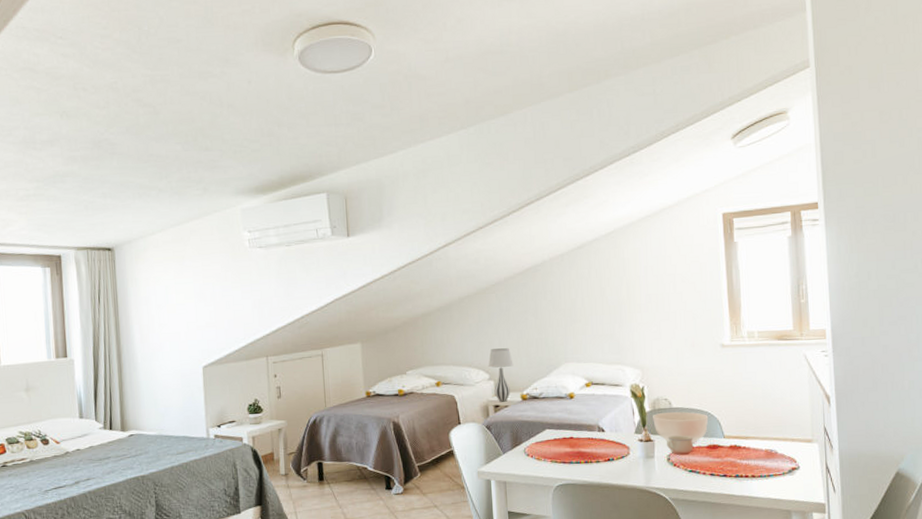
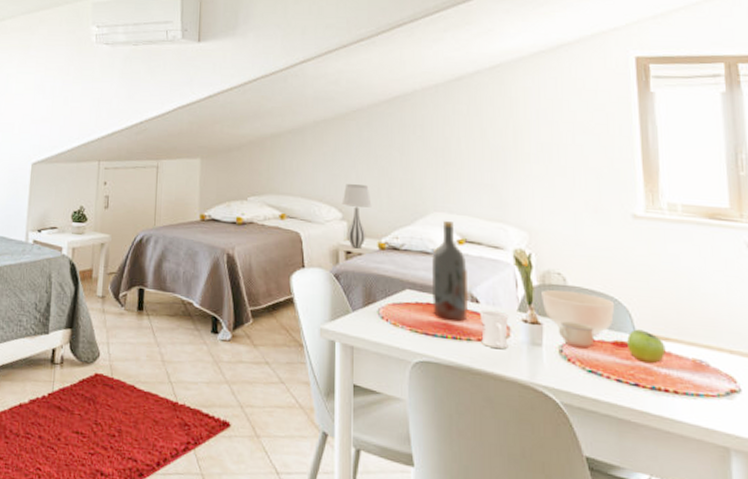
wine bottle: none [565,368,596,451] -> present [431,220,468,323]
mug: none [605,436,629,466] -> present [479,309,508,350]
fruit: none [718,433,746,459] -> present [627,329,666,365]

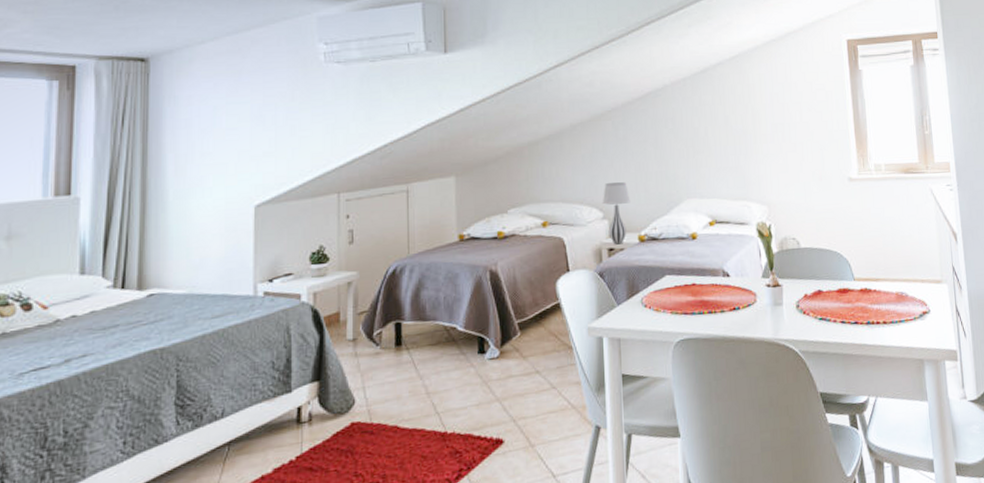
wine bottle: present [431,220,468,323] -> none [687,205,721,300]
mug: present [479,309,508,350] -> none [730,281,755,315]
bowl: present [541,289,615,337] -> none [780,252,838,289]
cup: present [559,321,595,350] -> none [795,278,823,302]
fruit: present [627,329,666,365] -> none [848,275,877,304]

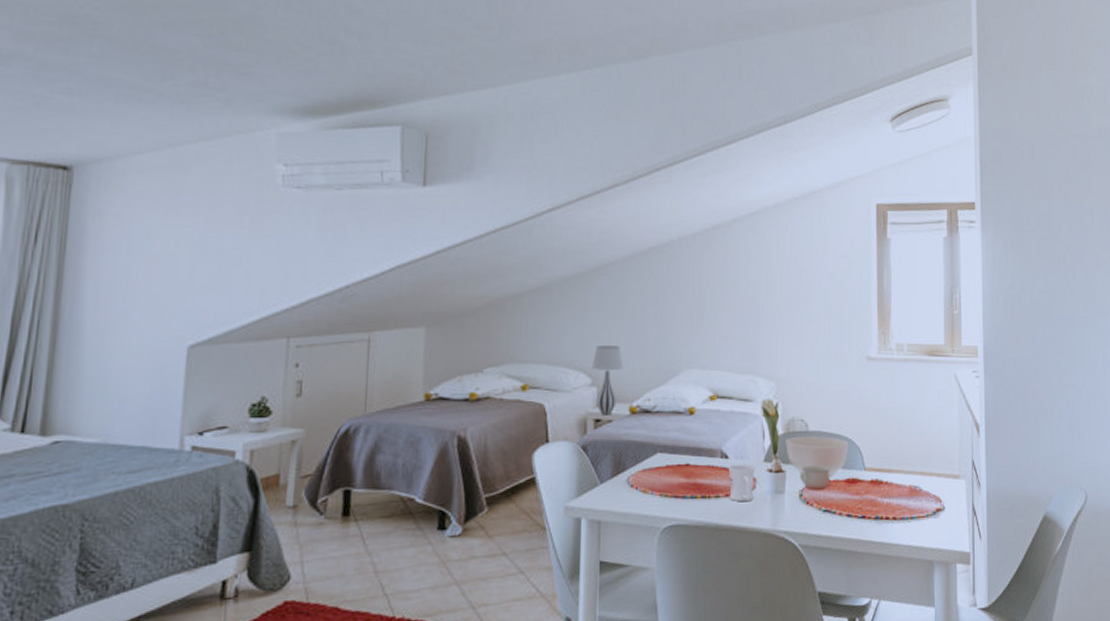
mug: none [730,281,755,315] -> present [728,464,754,502]
bowl: none [780,252,838,289] -> present [786,436,849,478]
cup: none [795,278,823,302] -> present [800,465,831,492]

